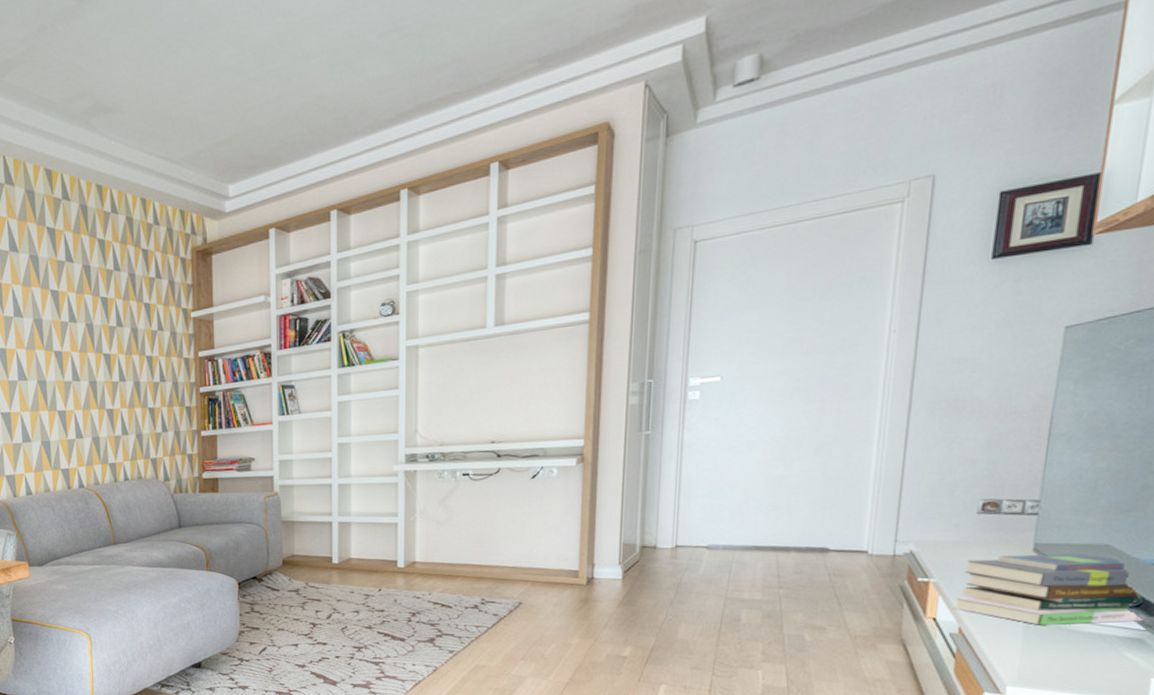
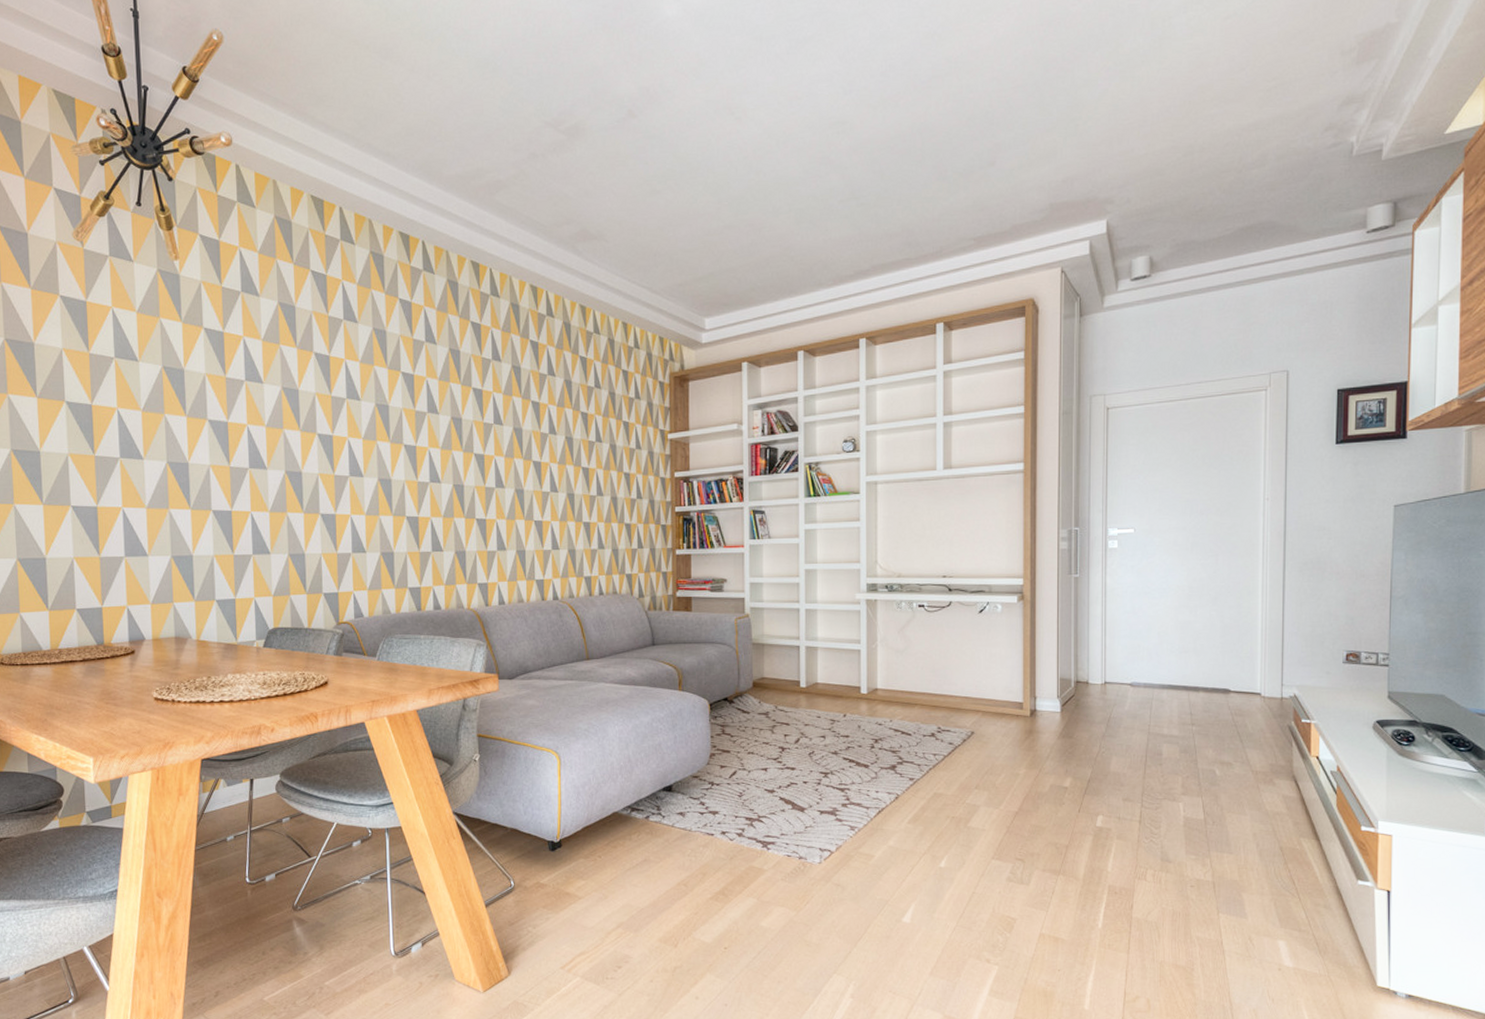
books: present [954,553,1143,626] -> none [1332,701,1475,765]

